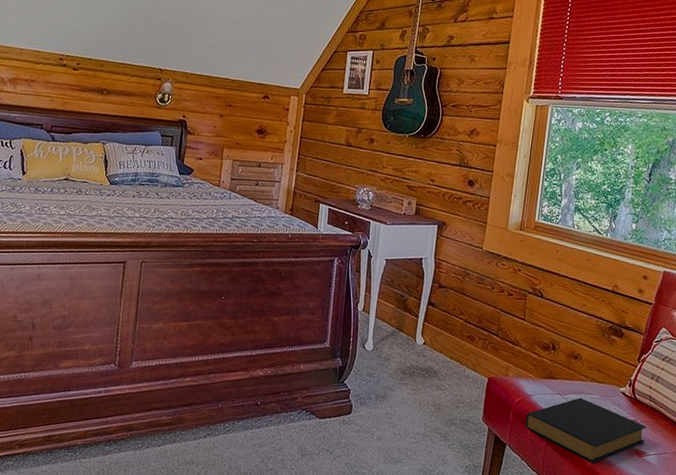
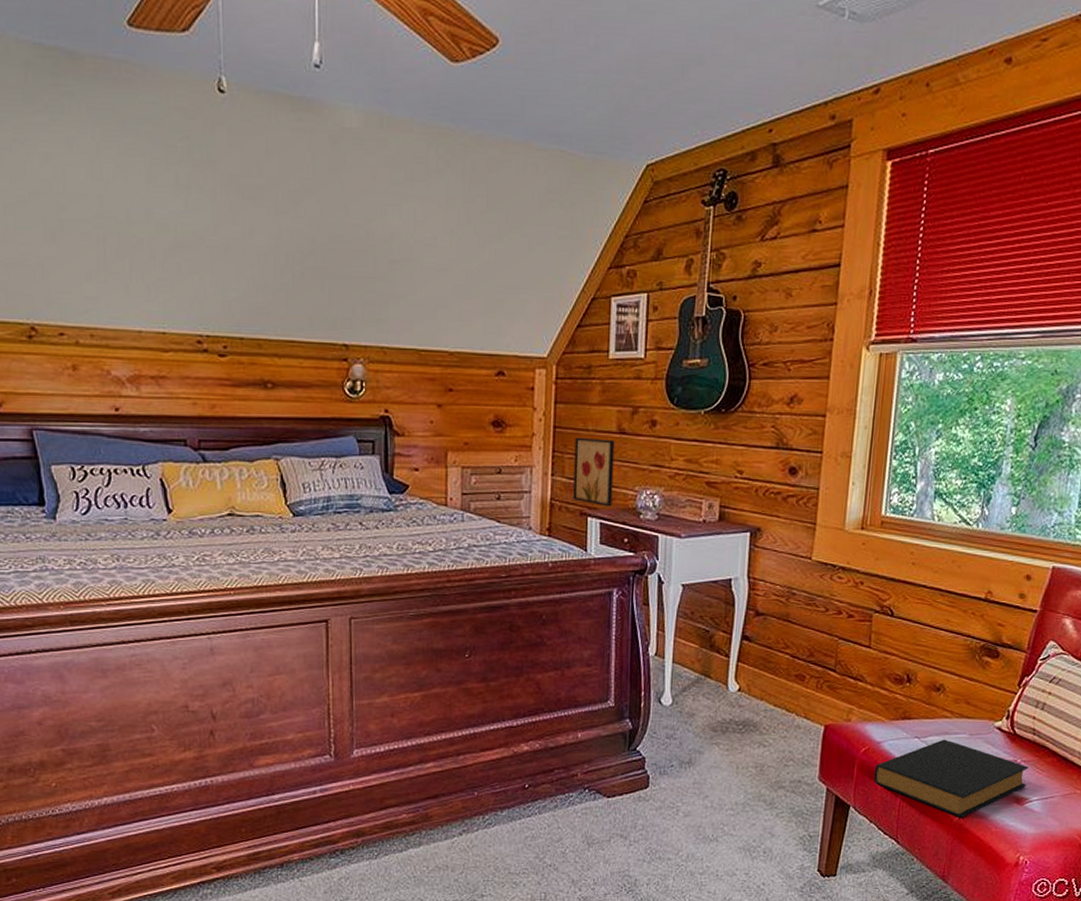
wall art: none [310,146,343,198] -> present [573,437,615,507]

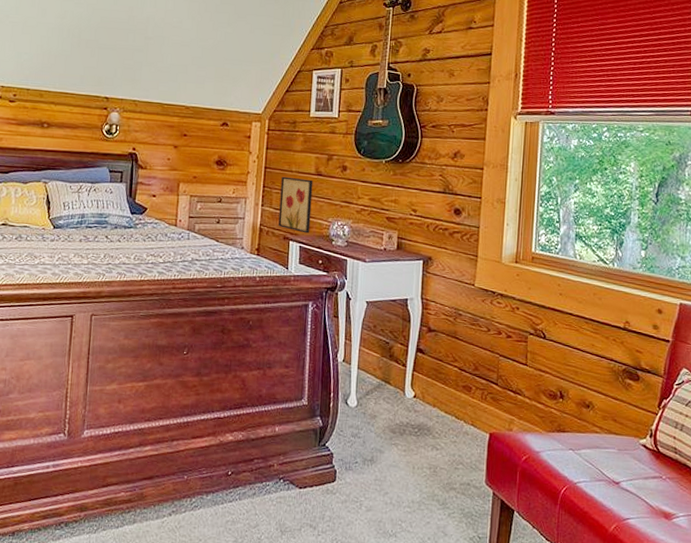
hardback book: present [873,739,1029,817] -> none [534,452,674,528]

